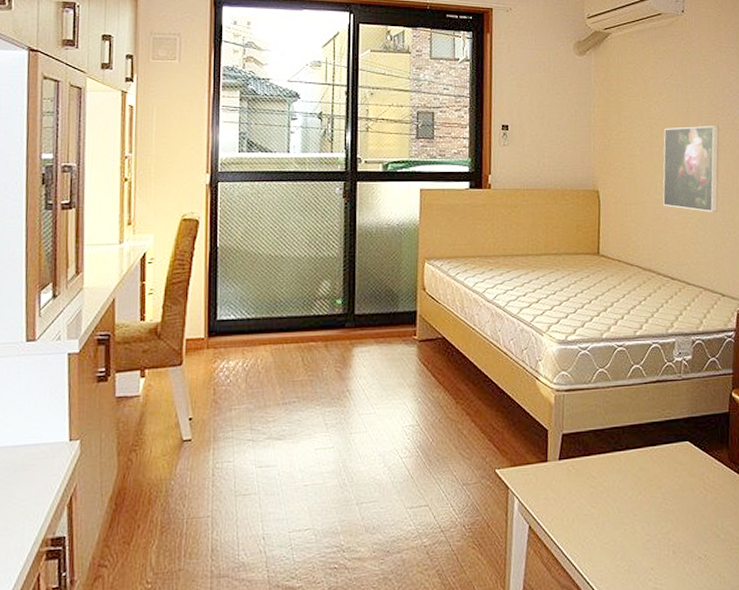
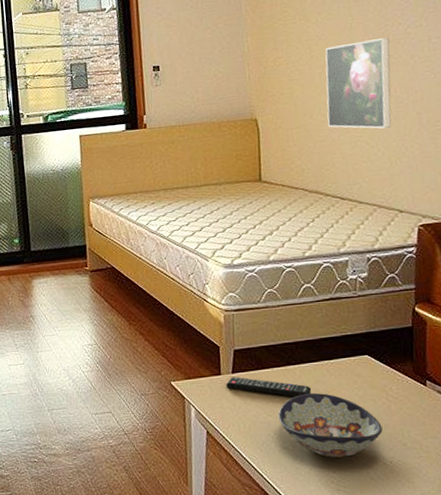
remote control: none [552,464,635,487] -> present [226,376,312,397]
decorative bowl: none [601,482,699,553] -> present [278,393,383,458]

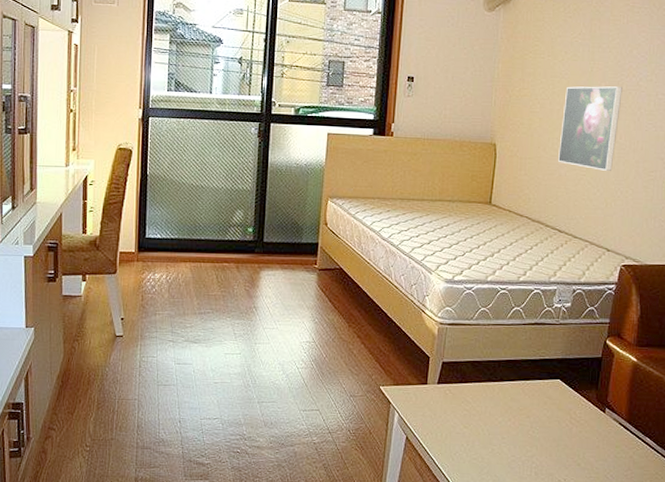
remote control: present [226,376,312,397] -> none [431,387,507,412]
decorative bowl: present [278,393,383,458] -> none [473,410,562,472]

